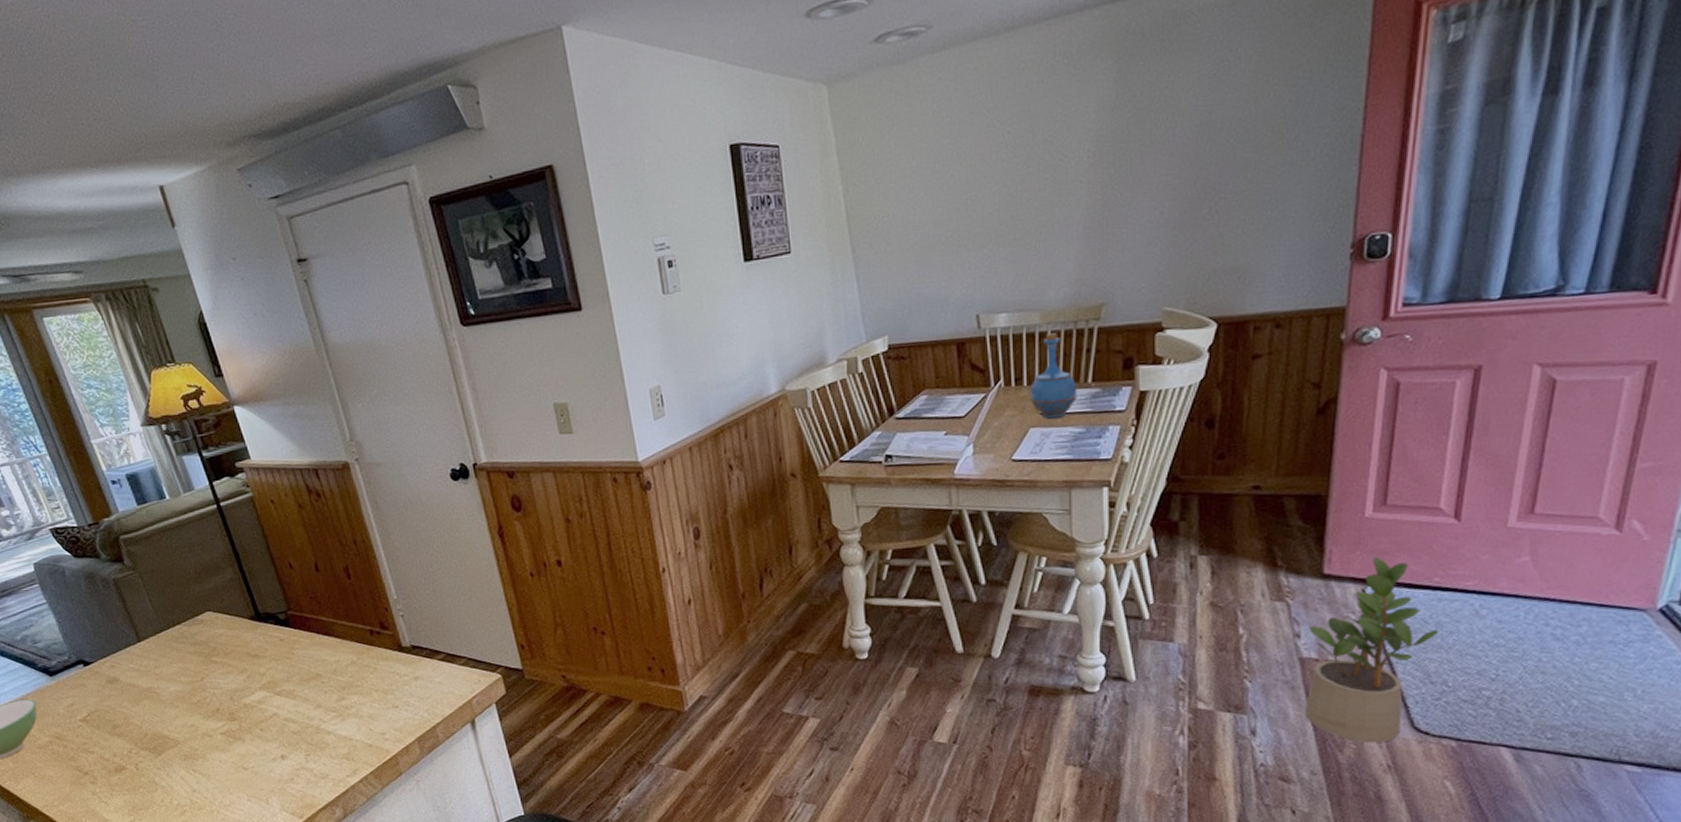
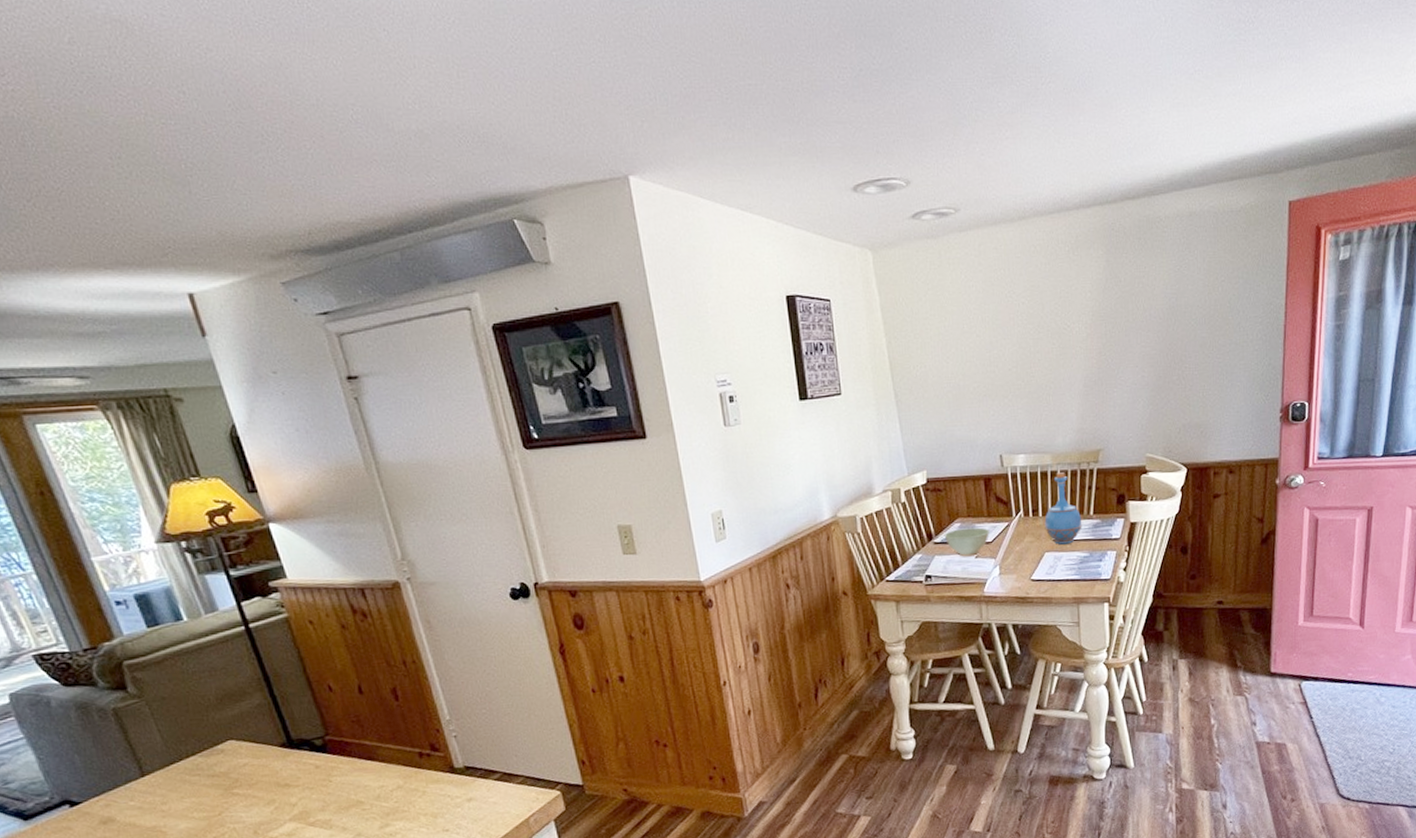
bowl: none [907,400,962,434] -> present [944,527,989,557]
potted plant: present [1305,557,1439,743] -> none [1262,658,1353,810]

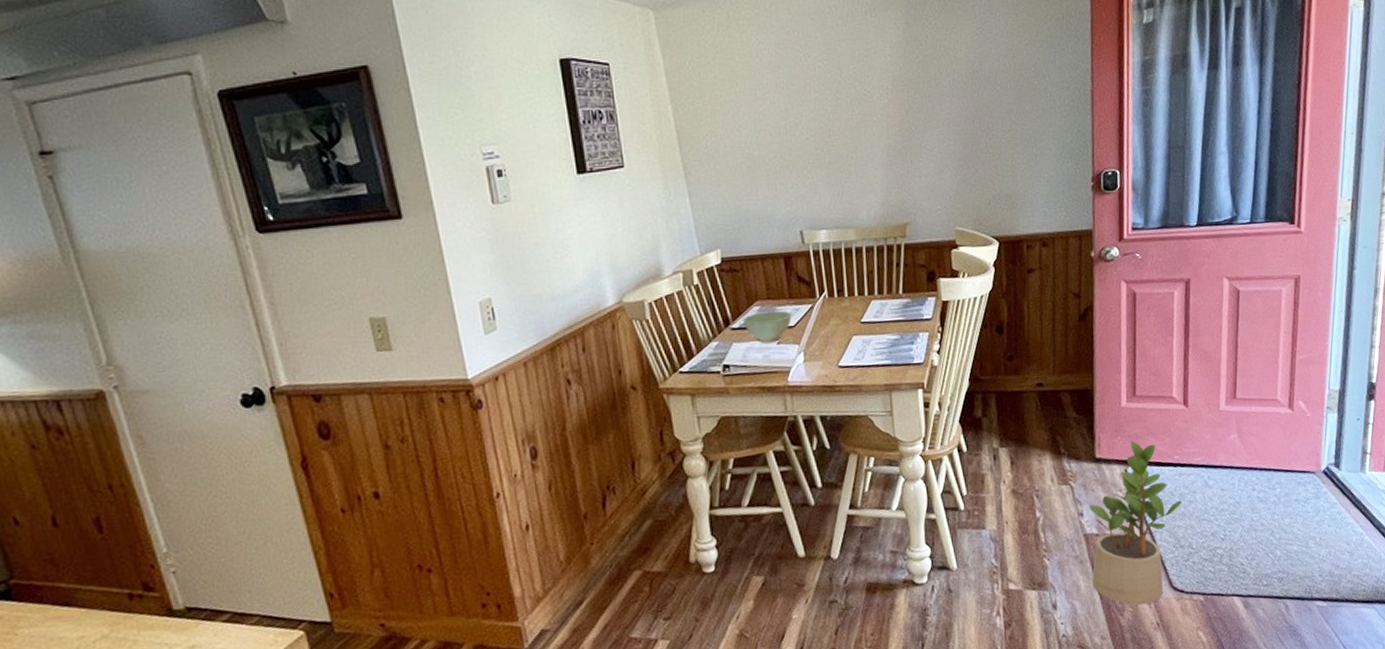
bottle: present [1044,472,1083,545] -> none [850,248,892,327]
potted plant: none [1262,658,1353,810] -> present [1089,441,1182,605]

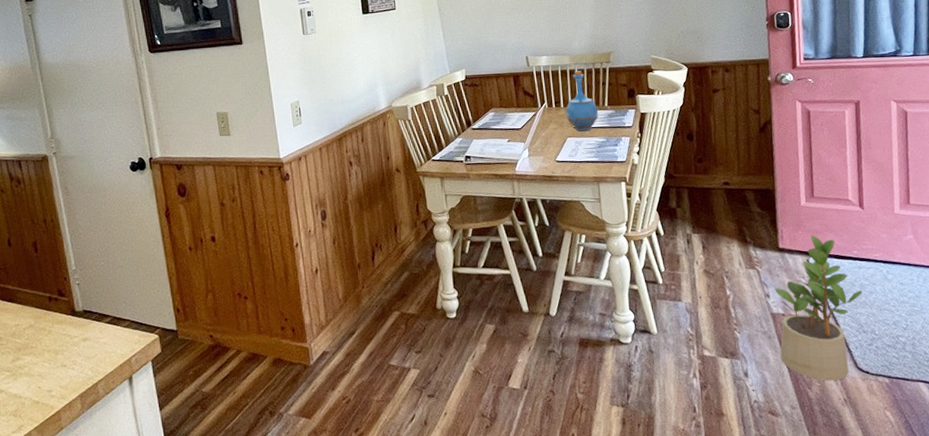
bowl: present [742,310,792,344] -> none [480,116,519,141]
bottle: none [850,248,892,327] -> present [566,71,599,131]

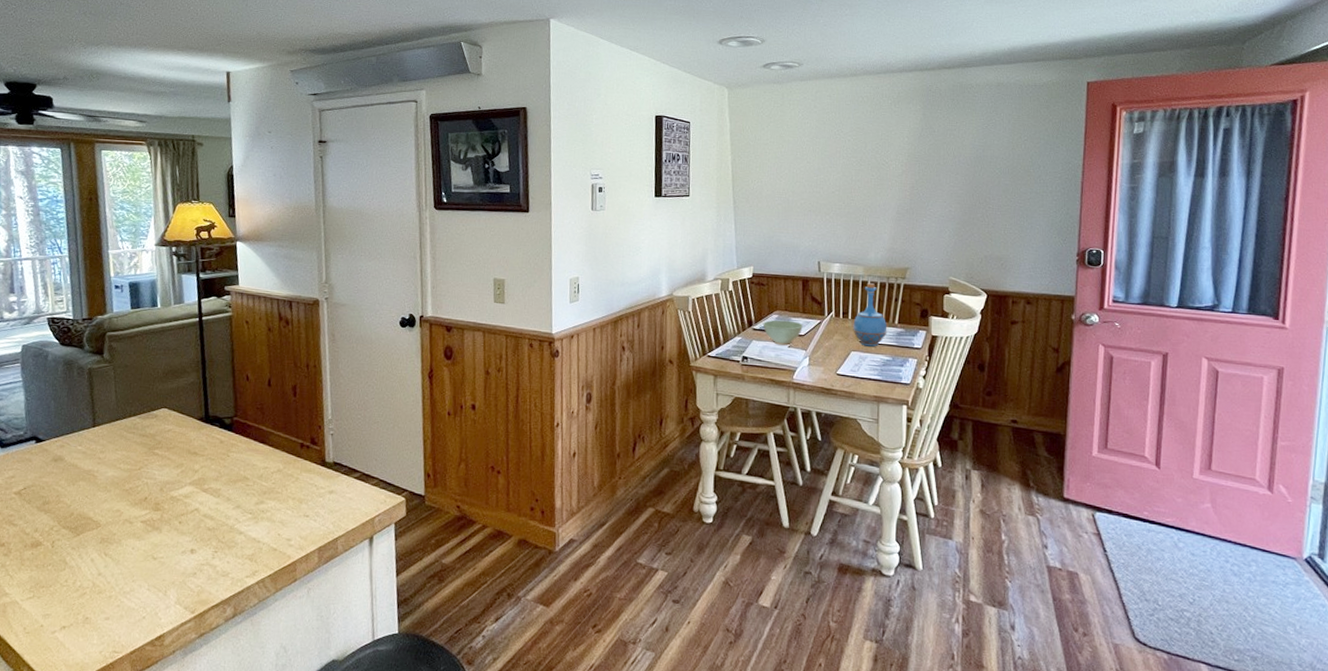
bowl: none [480,116,519,141] -> present [762,320,803,346]
potted plant: present [775,235,863,381] -> none [1052,489,1150,649]

